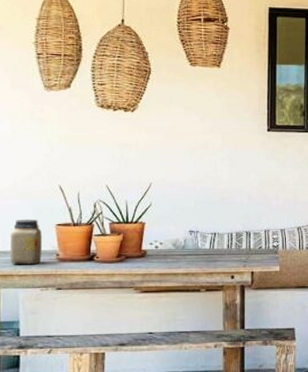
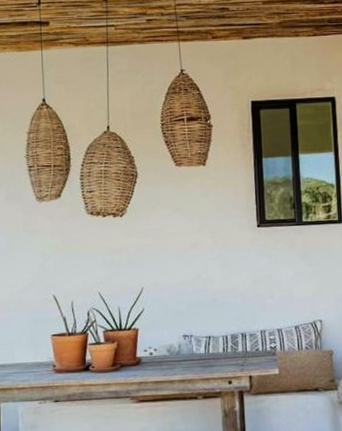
jar: present [9,219,42,265] -> none [8,330,39,378]

